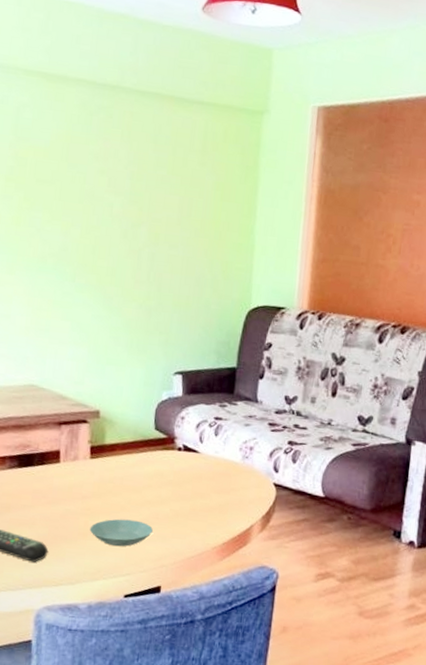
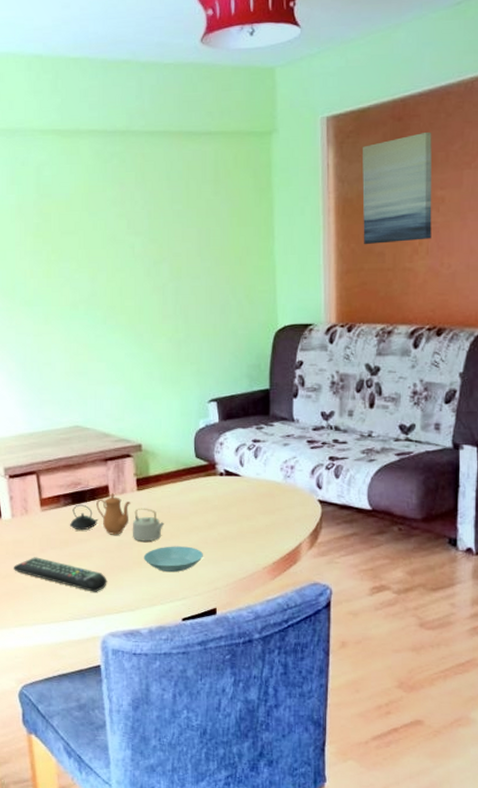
teapot: none [14,459,116,513] -> present [70,493,164,542]
wall art: none [341,136,414,240] -> present [362,131,432,245]

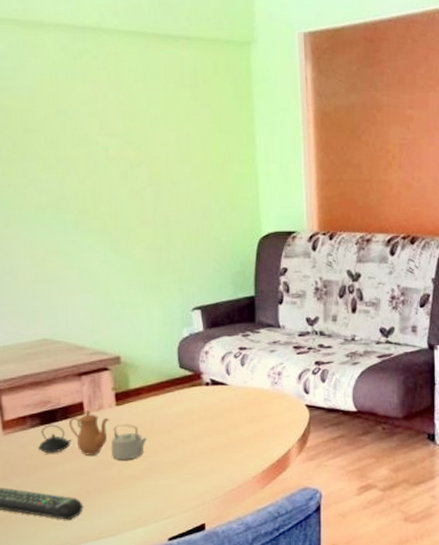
saucer: present [143,546,203,573] -> none [124,461,190,491]
wall art: present [362,131,432,245] -> none [337,54,403,157]

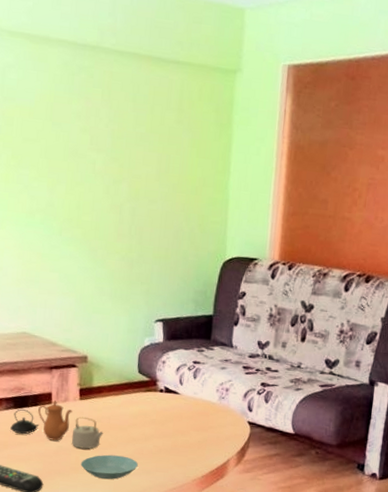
saucer: none [124,461,190,491] -> present [80,454,138,480]

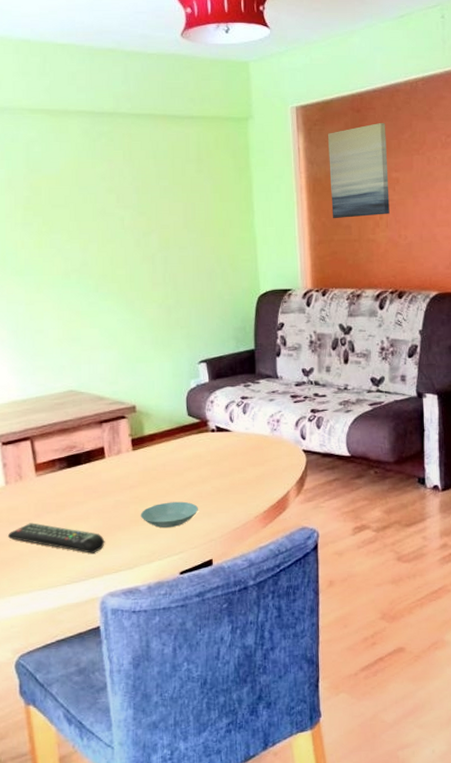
teapot: present [10,400,104,449] -> none [66,454,160,500]
wall art: none [310,94,380,194] -> present [327,122,390,219]

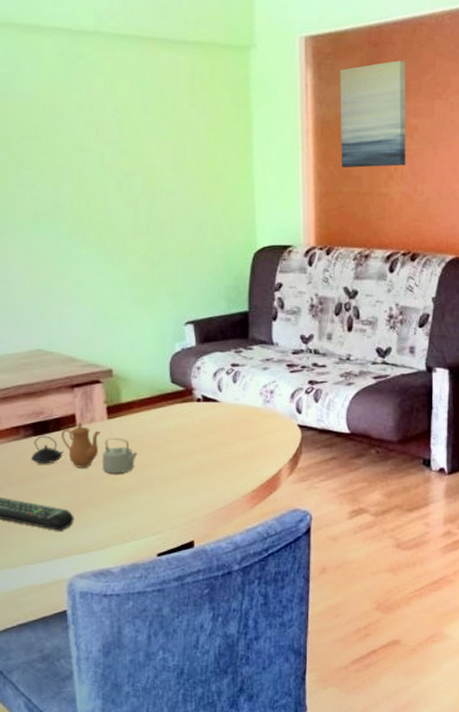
teapot: none [66,454,160,500] -> present [31,423,138,474]
saucer: present [140,501,198,528] -> none [114,477,179,506]

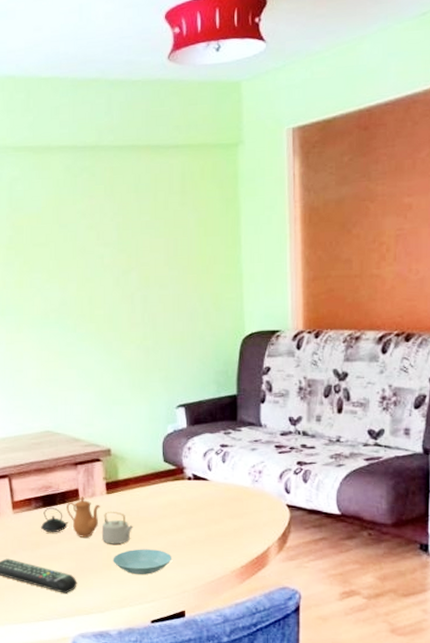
saucer: none [114,477,179,506] -> present [113,549,172,575]
wall art: present [339,60,406,168] -> none [328,140,399,253]

